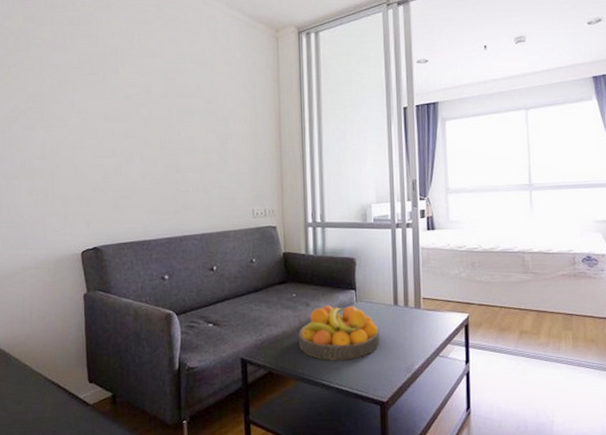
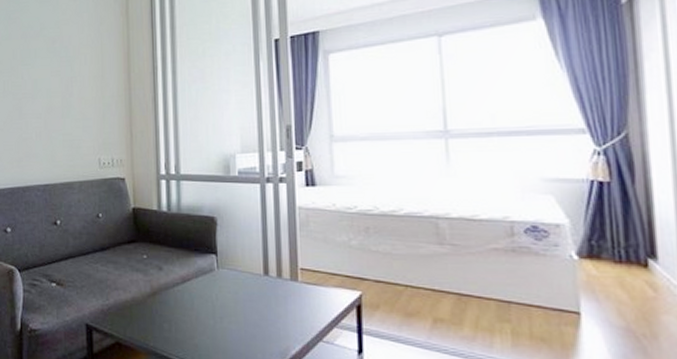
fruit bowl: present [298,305,380,361] -> none [150,270,247,336]

